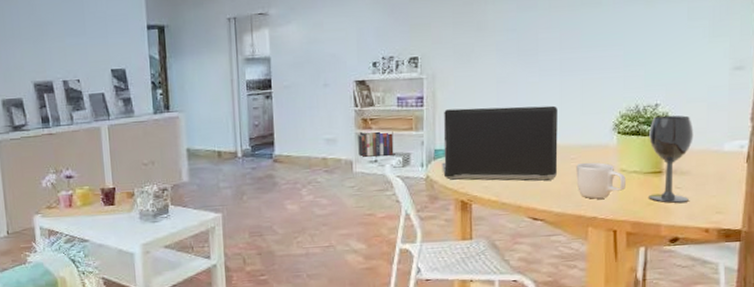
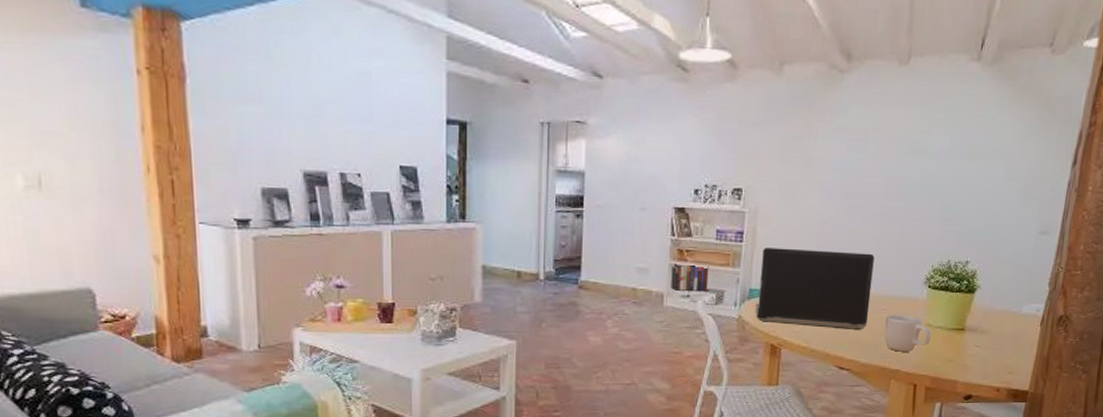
wine glass: present [649,115,694,203] -> none [950,273,998,361]

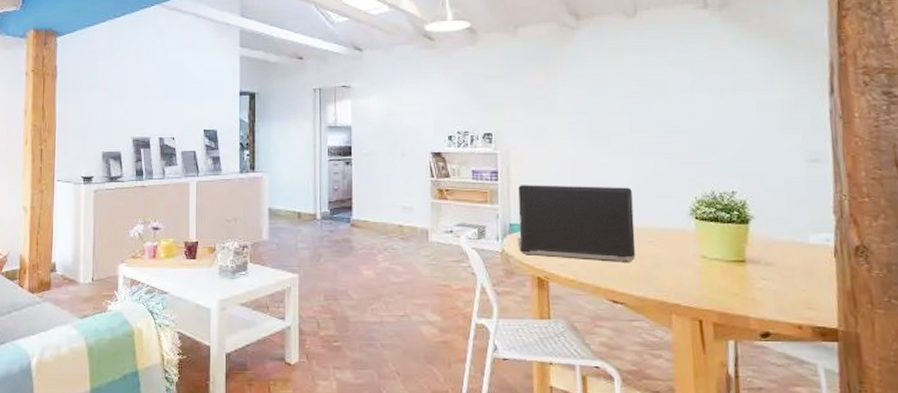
books: present [671,262,709,291] -> none [434,201,469,227]
mug: present [884,314,931,352] -> none [655,246,708,285]

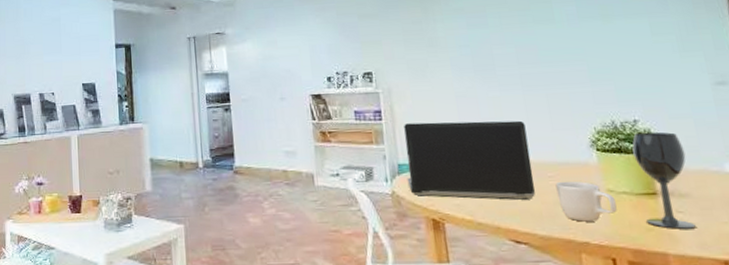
mug: none [655,246,708,285] -> present [555,181,617,222]
wine glass: none [728,203,777,295] -> present [632,132,696,229]

